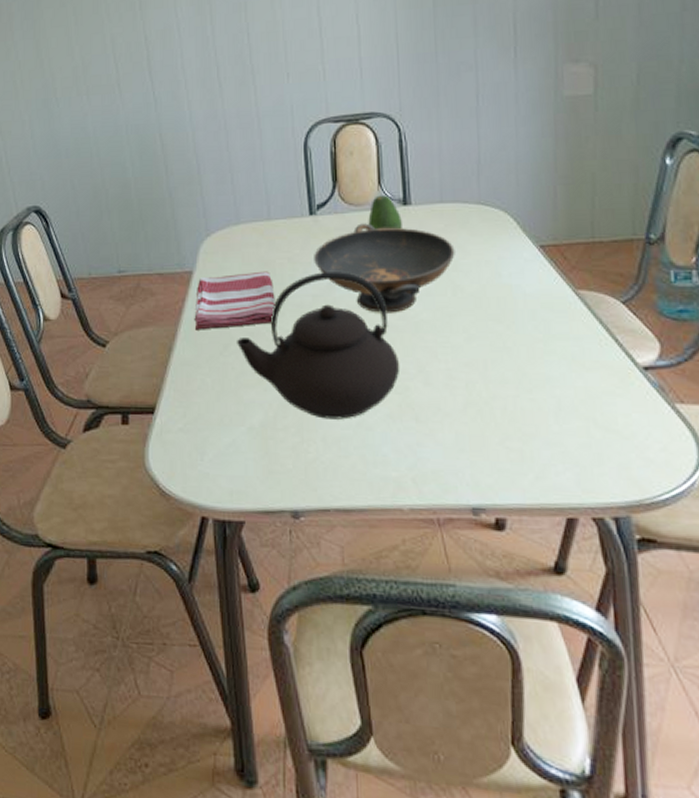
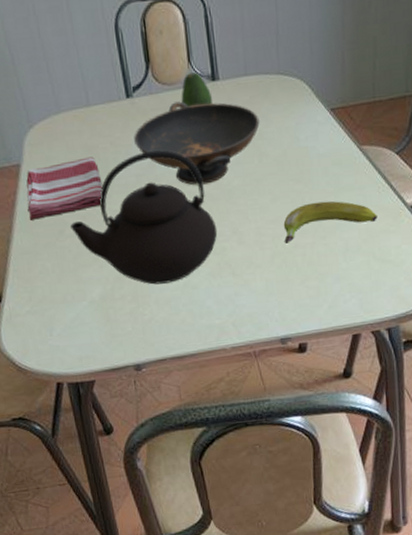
banana: none [479,348,599,392] -> present [283,201,377,243]

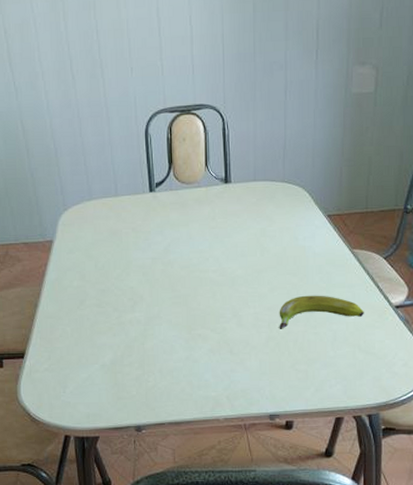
dish towel: present [26,156,103,220] -> none [55,239,122,289]
teapot: present [70,150,218,285] -> none [91,238,220,355]
decorative bowl: present [134,101,260,186] -> none [153,198,264,271]
fruit: present [181,72,212,108] -> none [197,175,224,204]

